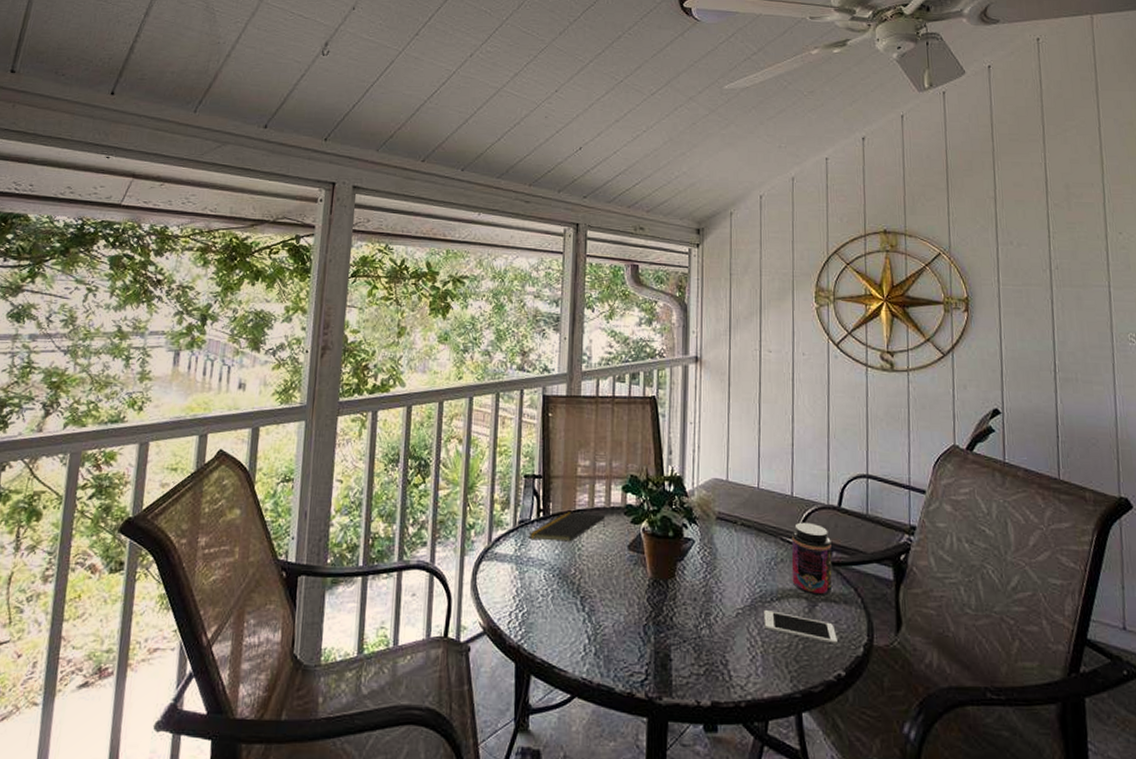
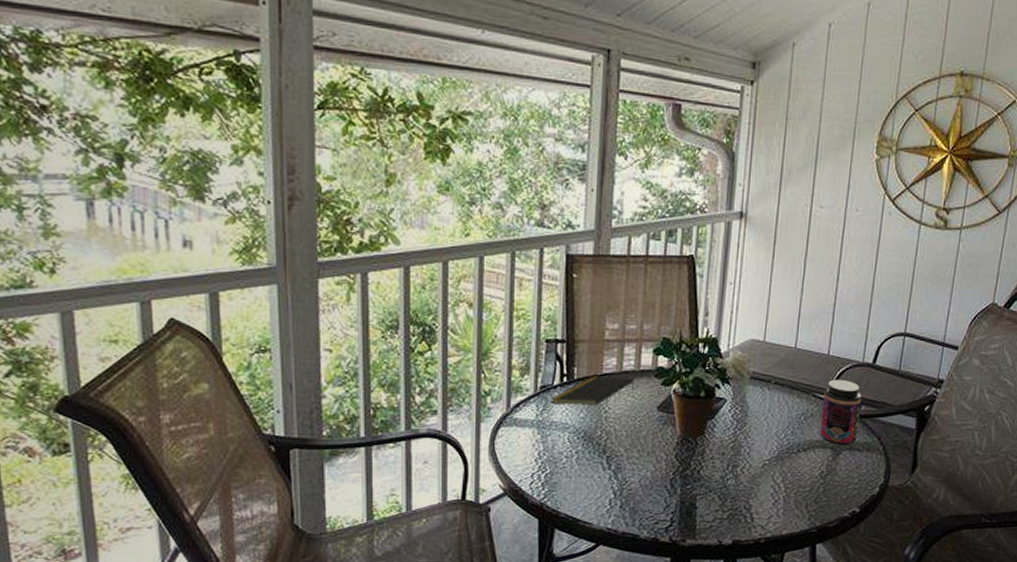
cell phone: present [764,610,838,645] -> none [789,460,856,487]

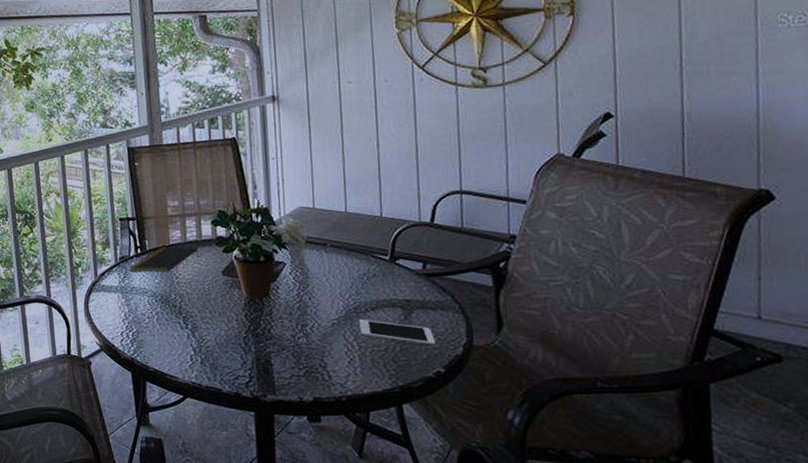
cell phone: none [789,460,856,487] -> present [359,320,436,346]
jar: present [819,379,862,445] -> none [383,239,428,304]

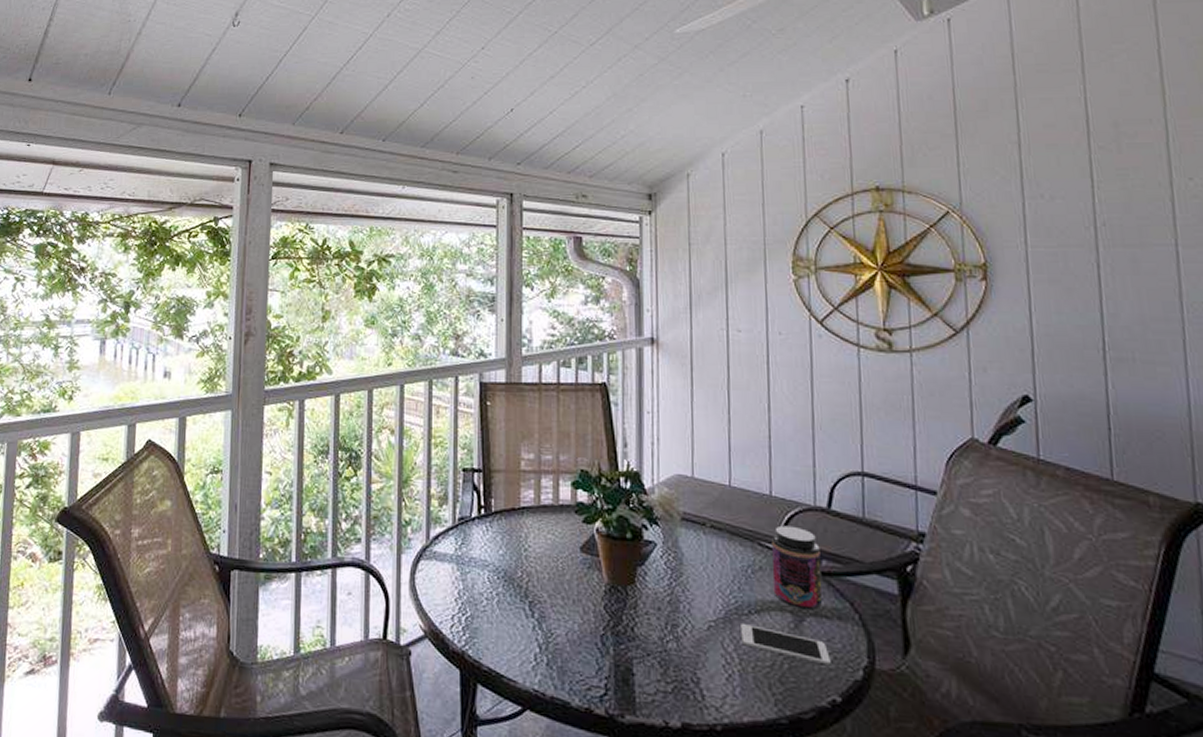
notepad: present [129,246,200,272] -> none [469,509,555,542]
jar: none [383,239,428,304] -> present [771,525,823,609]

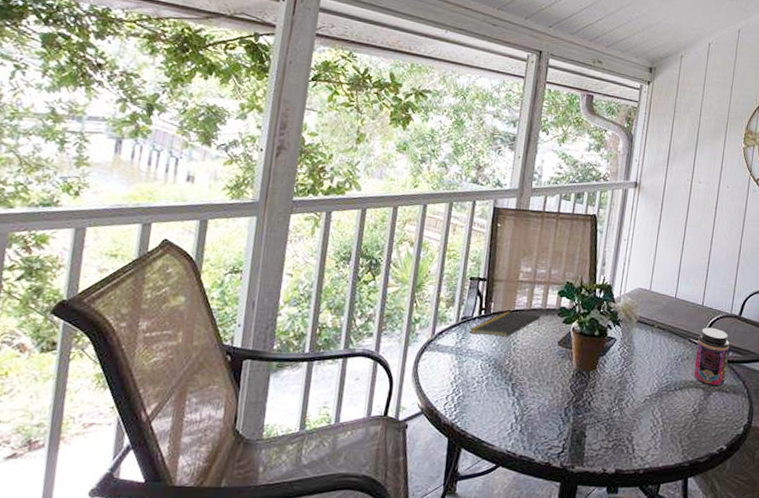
notepad: none [469,509,555,542] -> present [469,311,542,337]
cell phone: present [741,624,831,666] -> none [666,398,724,425]

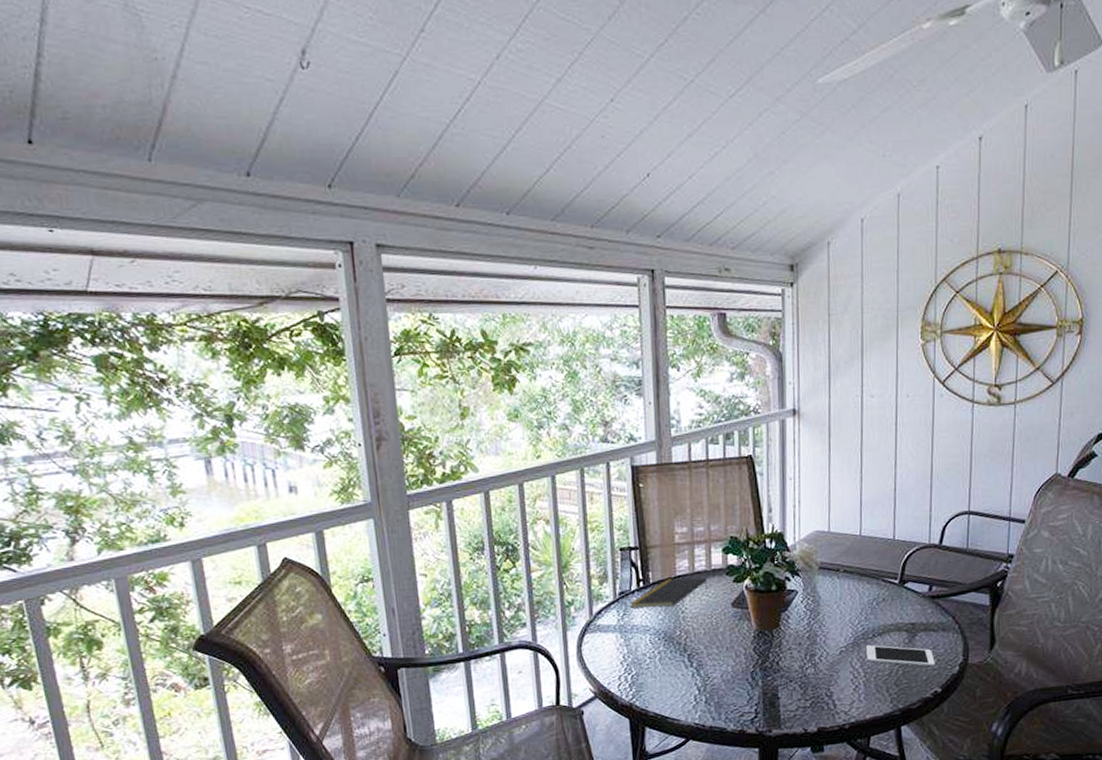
cell phone: none [666,398,724,425] -> present [866,645,935,667]
jar: present [693,327,730,386] -> none [893,562,932,627]

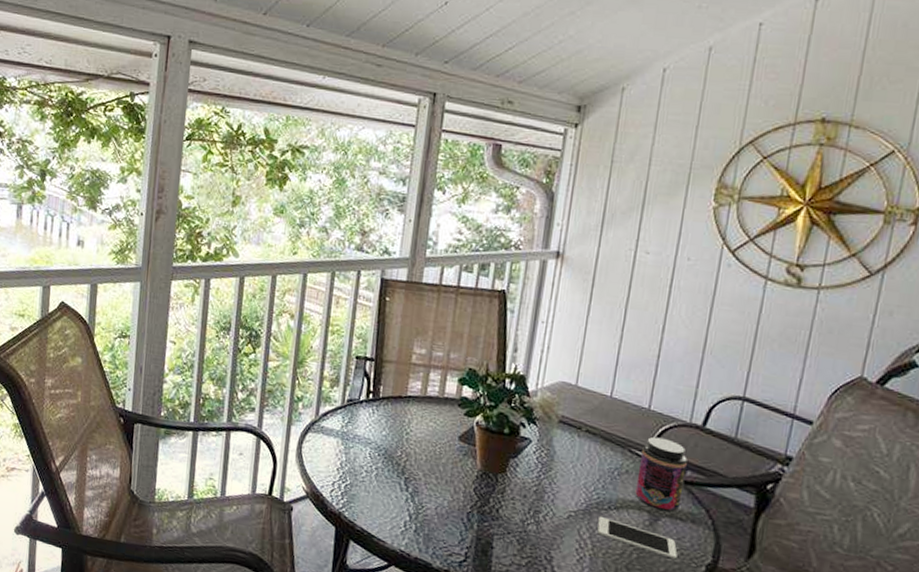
notepad: present [630,577,708,608] -> none [356,396,439,426]
jar: none [893,562,932,627] -> present [635,436,687,512]

